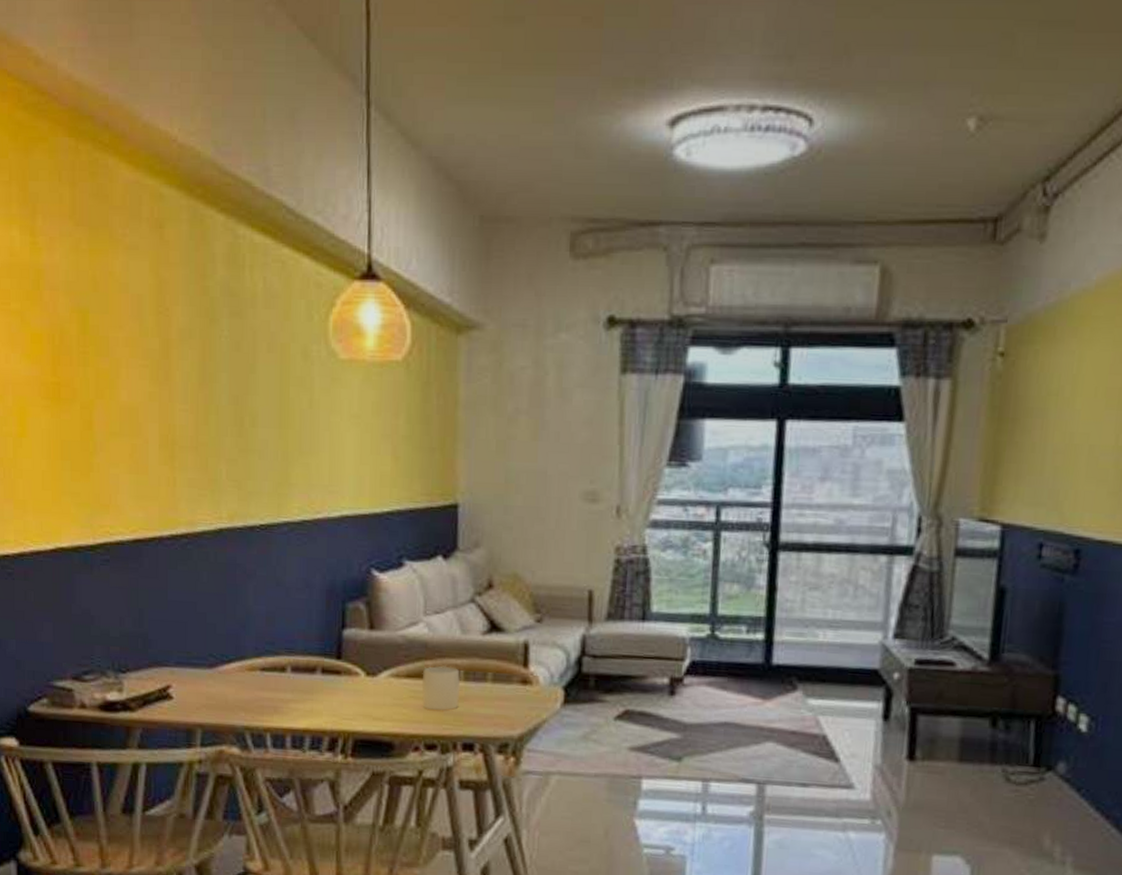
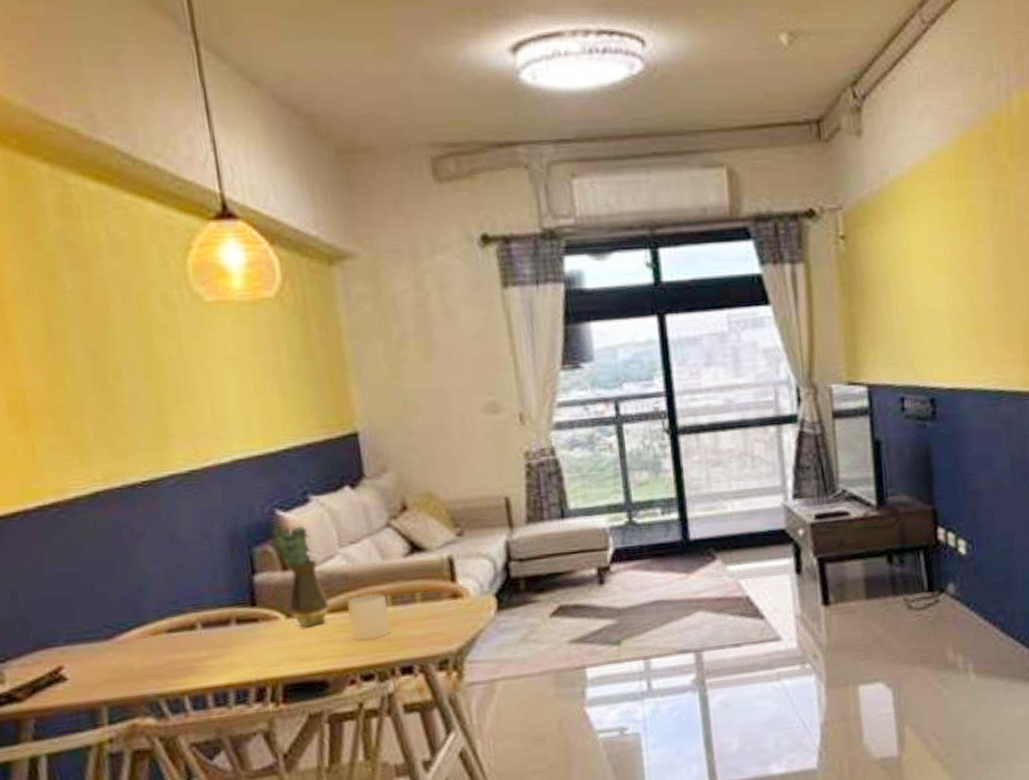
vase: none [363,582,407,688] -> present [271,522,329,628]

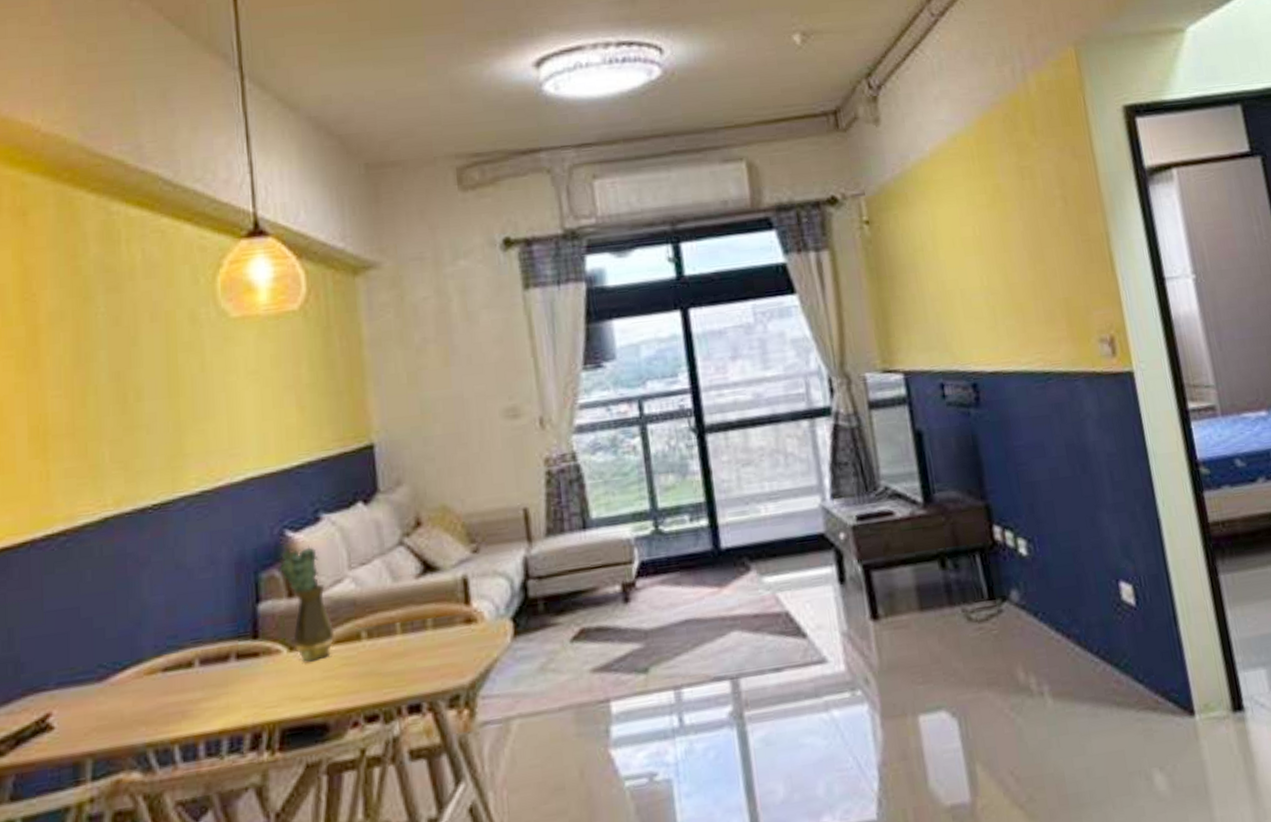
mug: present [346,594,391,641] -> none [353,621,400,675]

